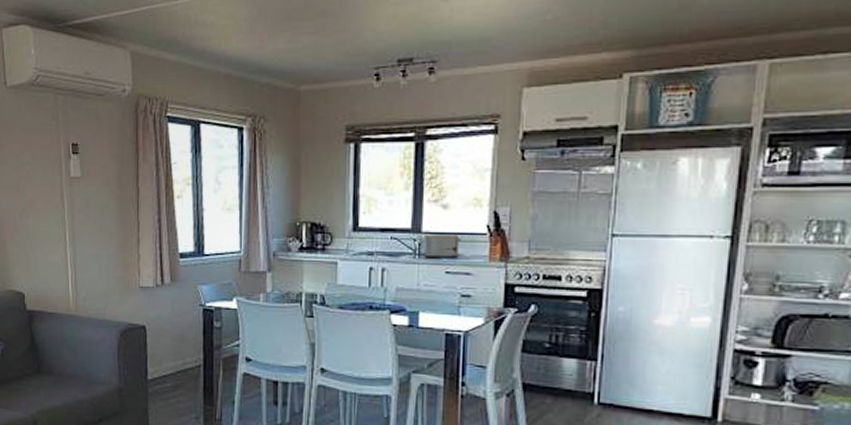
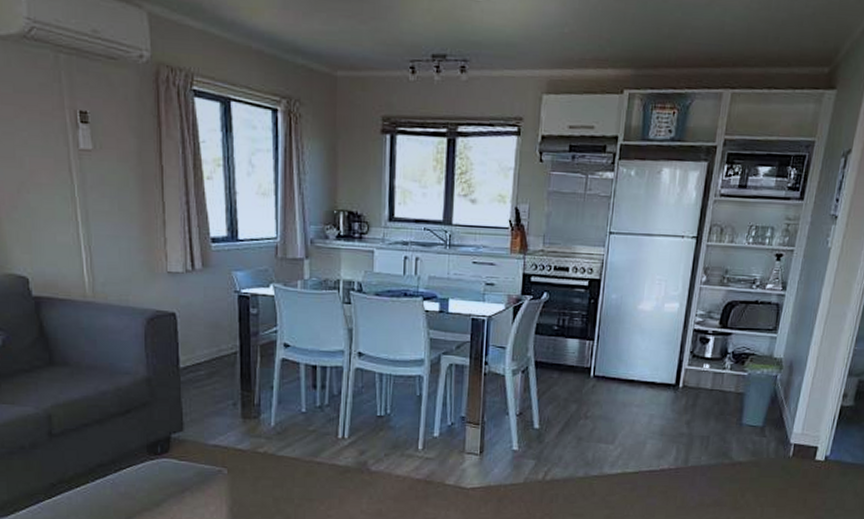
toaster: present [423,234,462,259] -> none [453,226,488,251]

